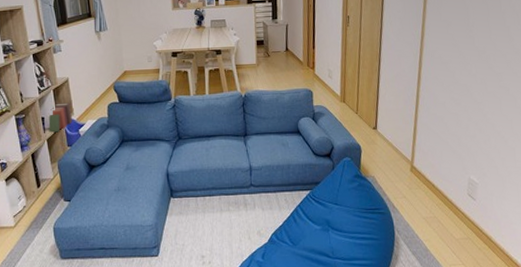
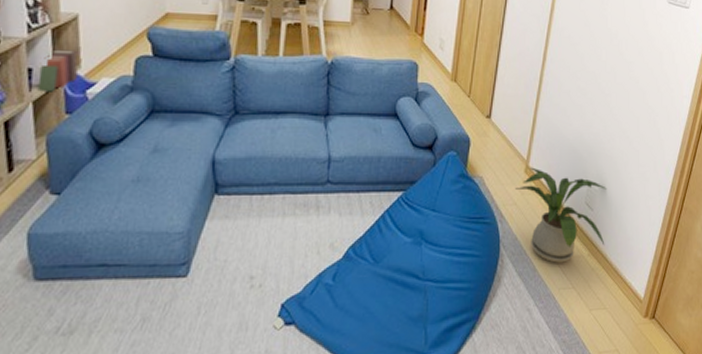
house plant: none [404,167,489,244] -> present [515,167,606,263]

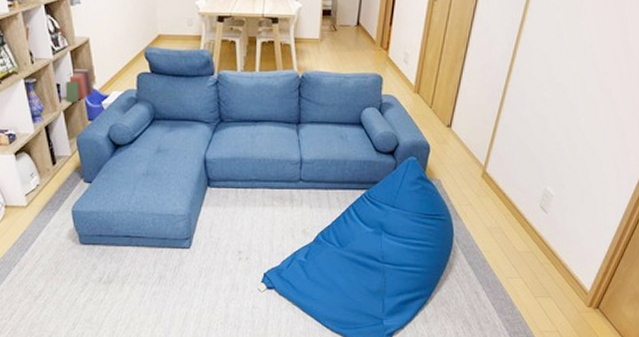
house plant: present [515,167,606,263] -> none [471,172,563,256]

